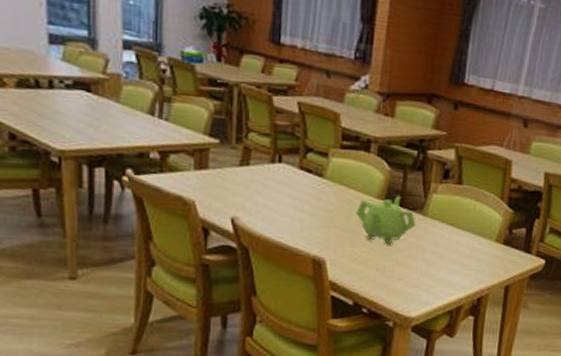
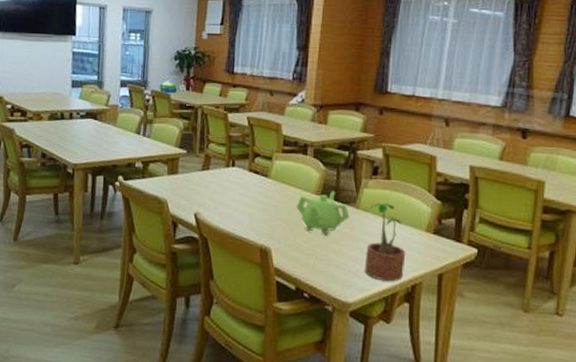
potted plant: none [429,210,474,295] -> present [363,202,406,282]

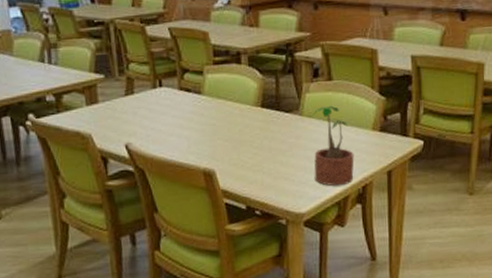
teapot: present [296,190,350,234] -> none [236,100,294,147]

